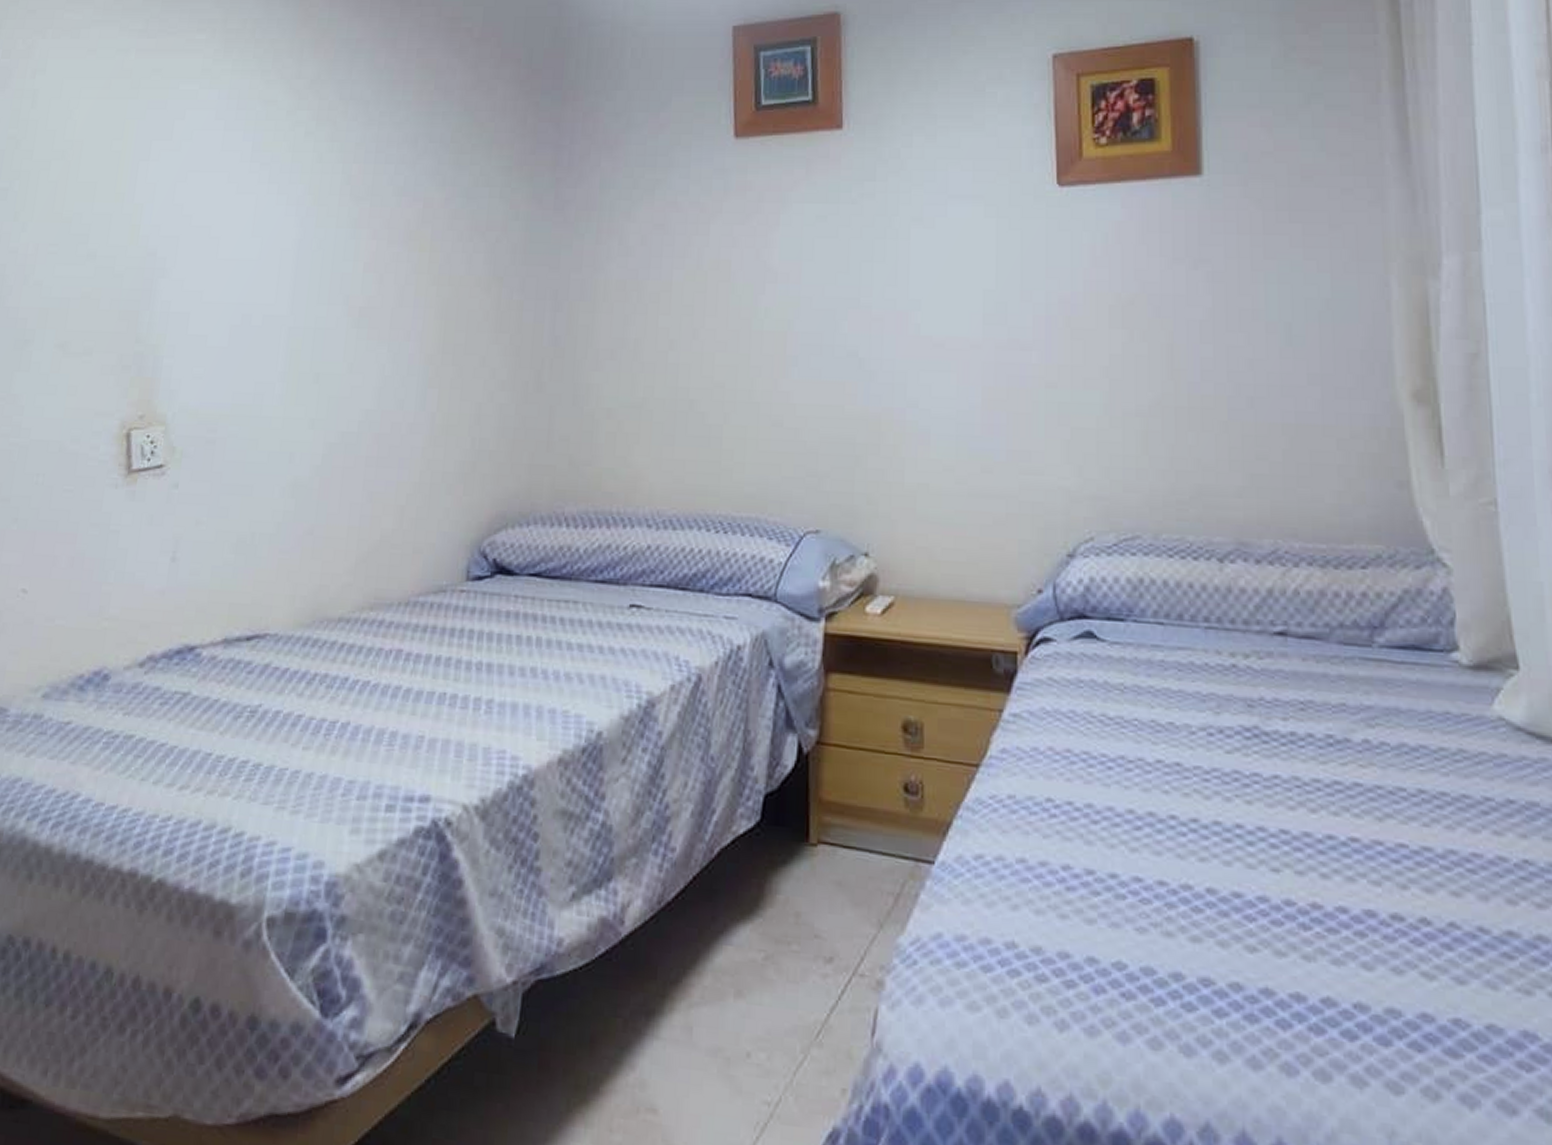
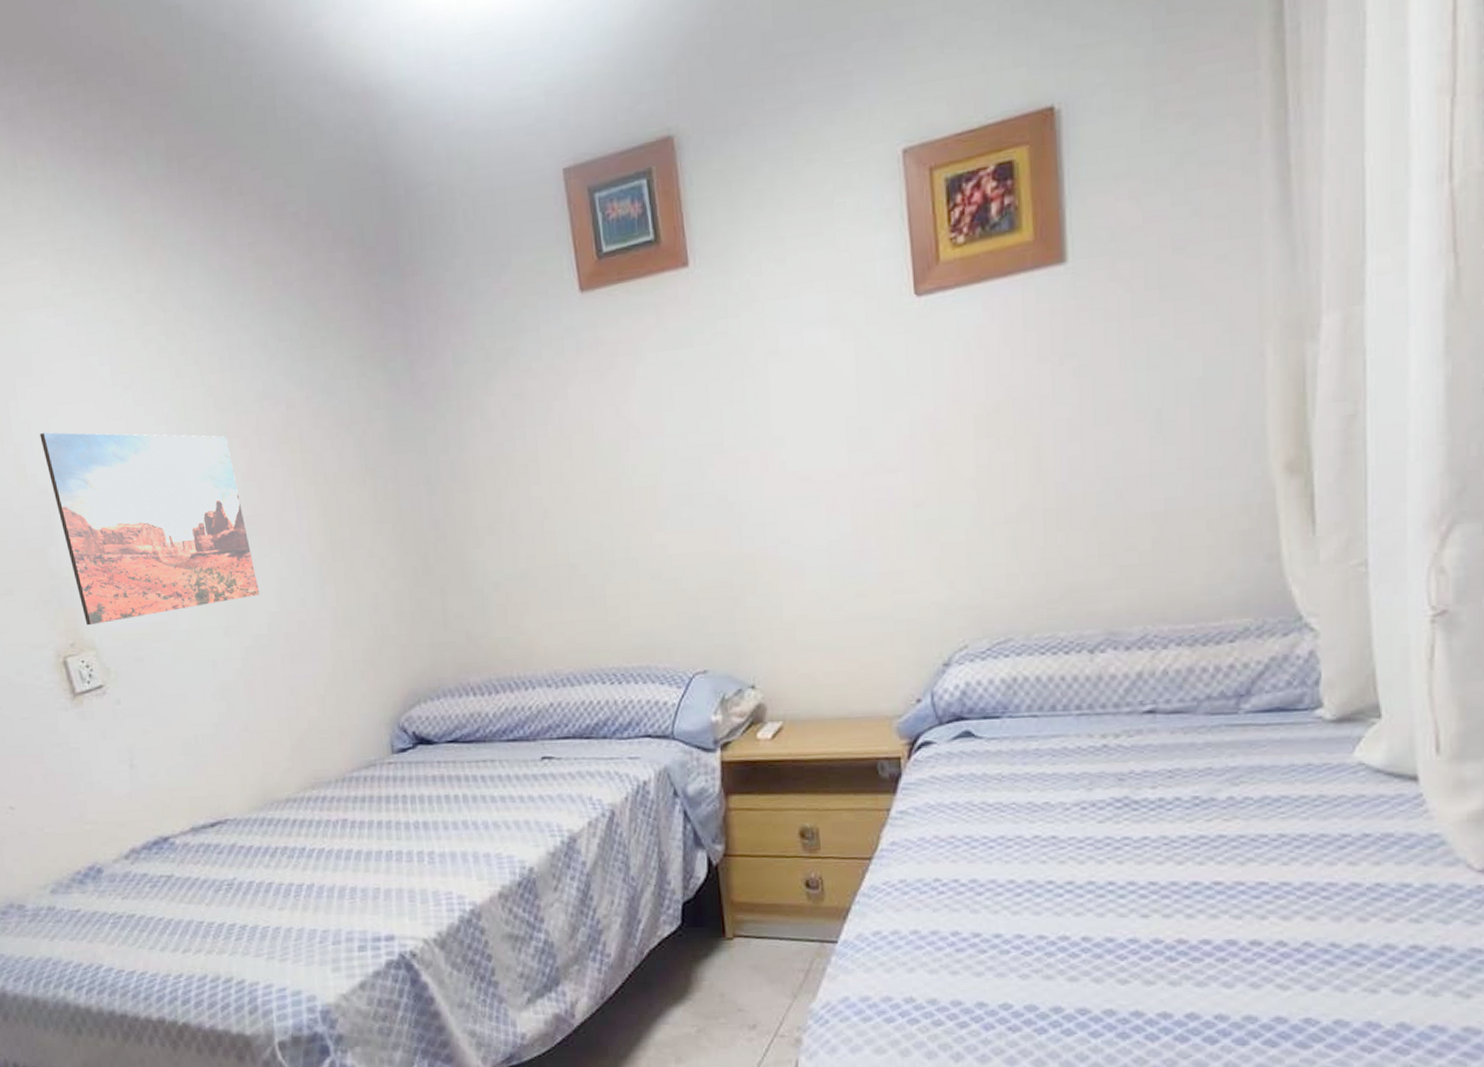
wall art: none [162,196,358,399] -> present [40,432,260,626]

